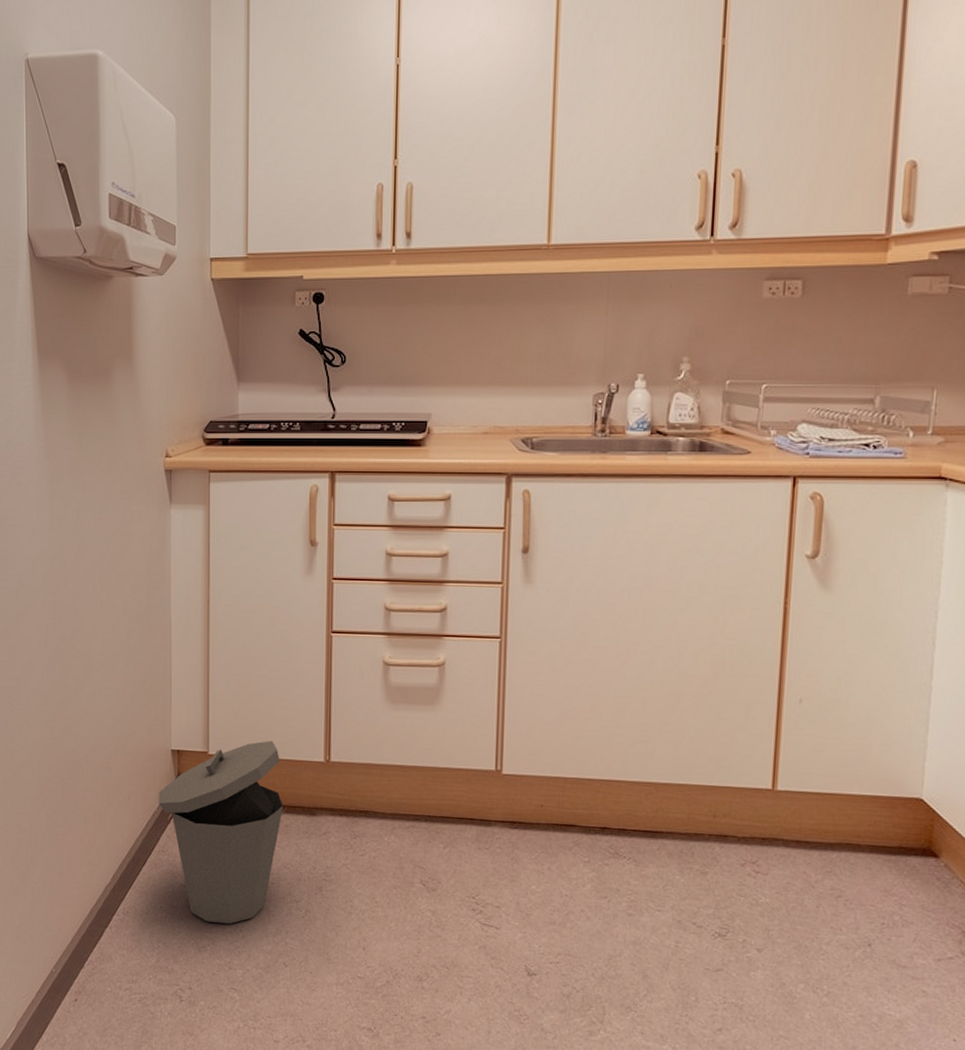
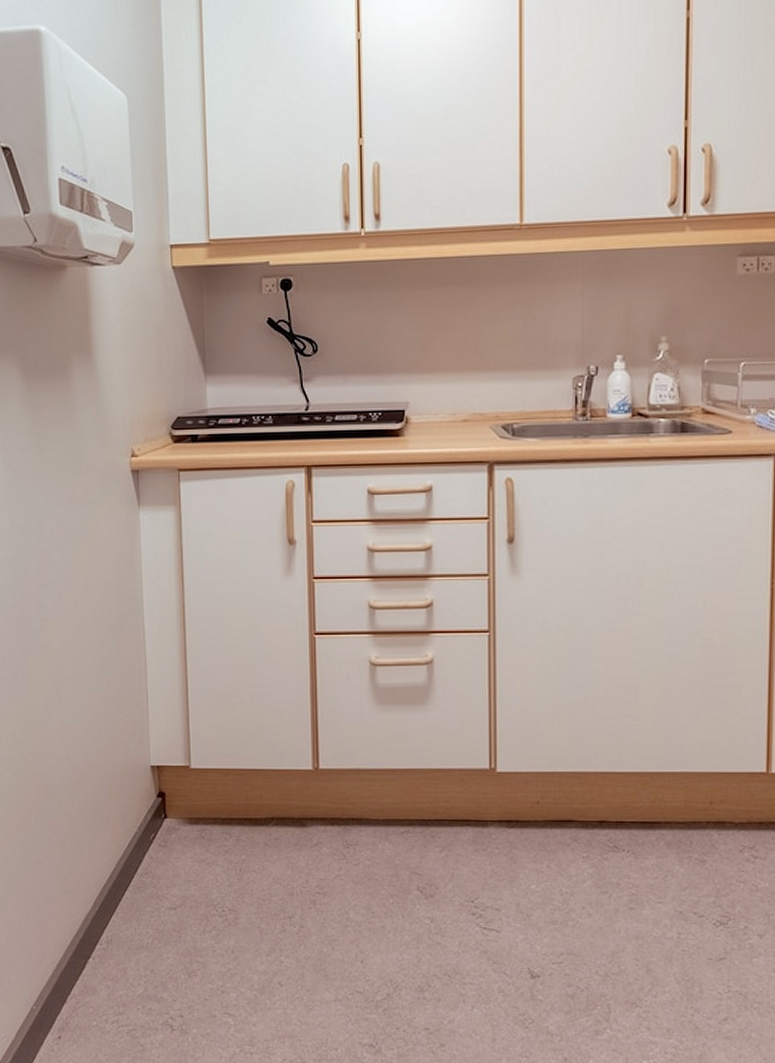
trash can: present [158,741,283,924] -> none [139,751,272,946]

